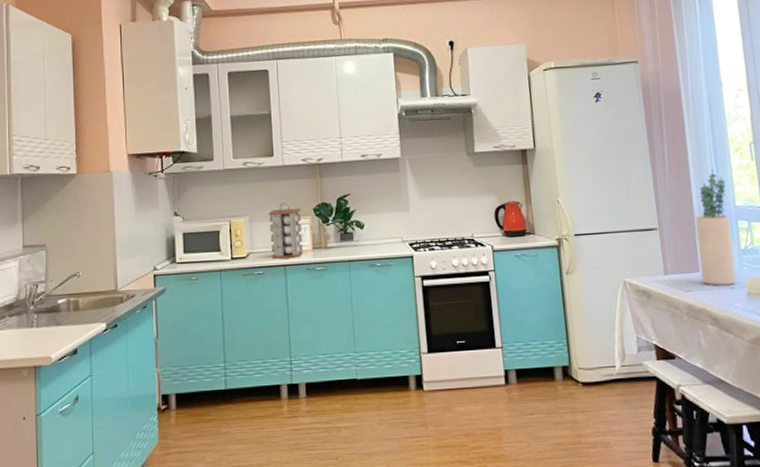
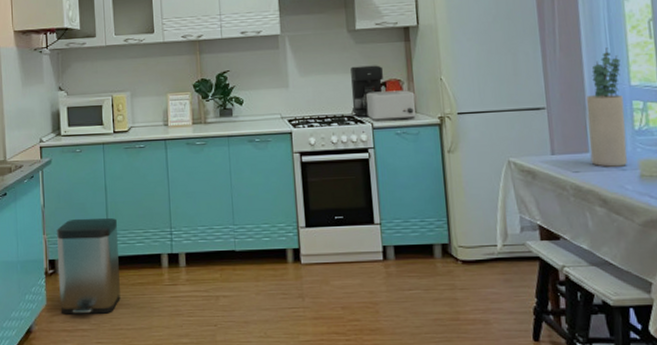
pedal bin: none [171,348,238,453] -> present [57,218,120,315]
spice rack: present [268,202,304,260] -> none [149,78,184,134]
coffee maker: none [470,187,502,240] -> present [350,65,384,117]
toaster: none [486,212,535,244] -> present [366,90,417,121]

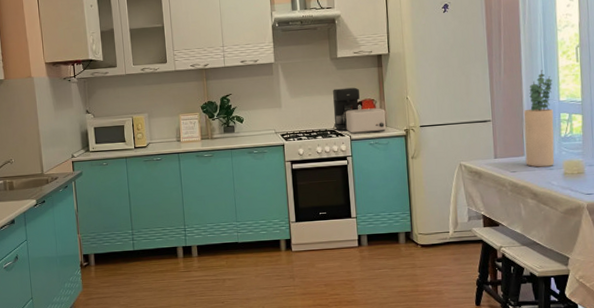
pedal bin: present [57,218,120,315] -> none [89,219,144,298]

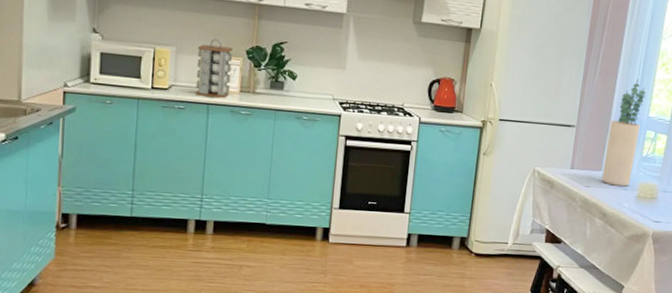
spice rack: none [163,101,194,149] -> present [195,38,233,99]
coffee maker: present [333,87,360,131] -> none [403,59,441,110]
toaster: present [345,108,387,134] -> none [416,87,466,119]

